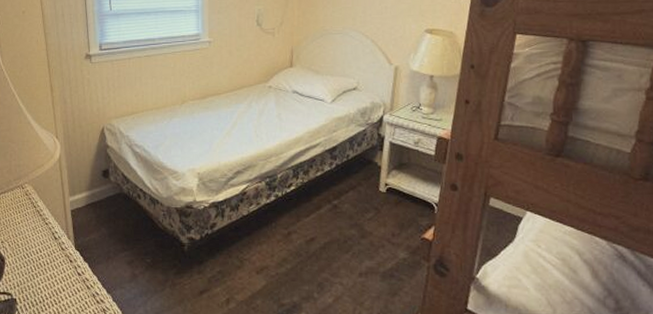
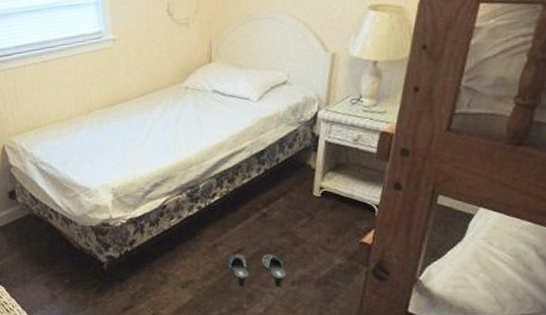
slippers: none [300,243,354,278] -> present [227,253,286,287]

